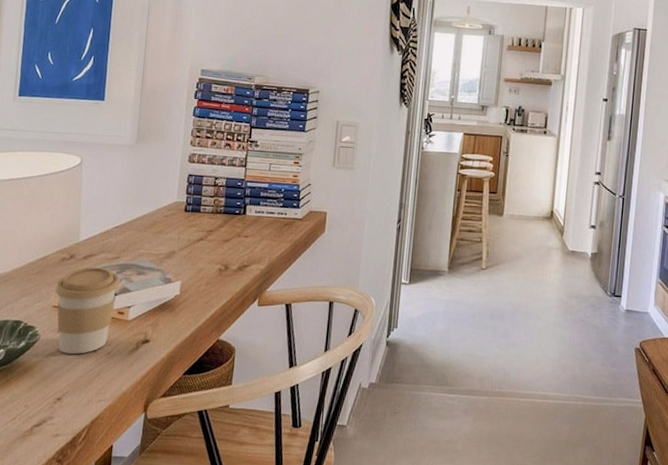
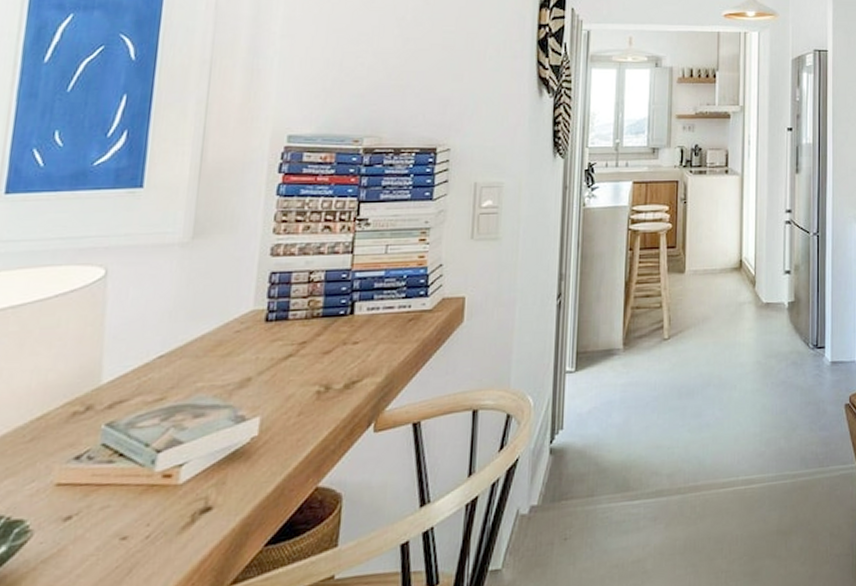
coffee cup: present [55,267,119,355] -> none [60,416,165,551]

